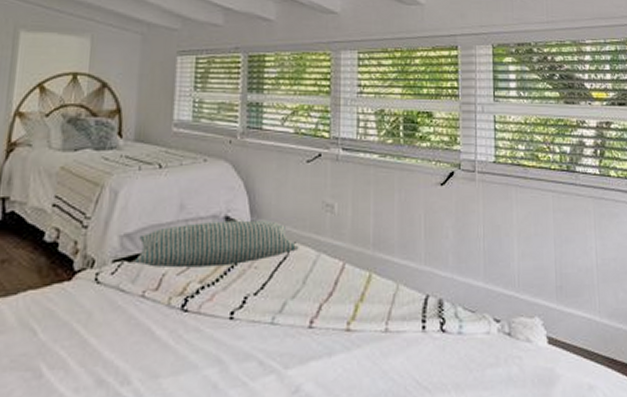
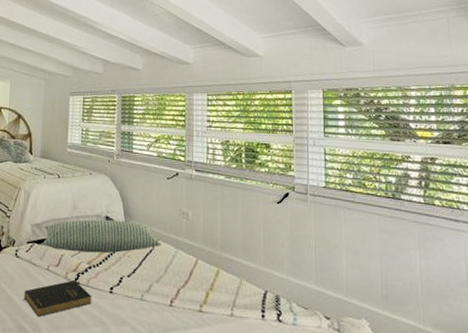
book: none [105,307,206,363] -> present [22,280,92,317]

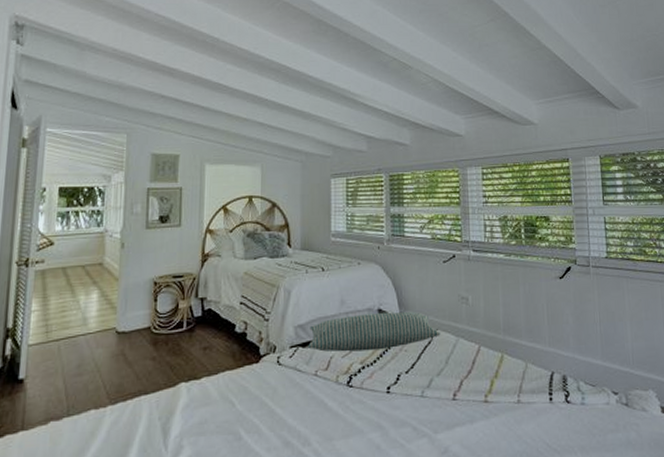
book: present [22,280,92,317] -> none [288,383,368,429]

